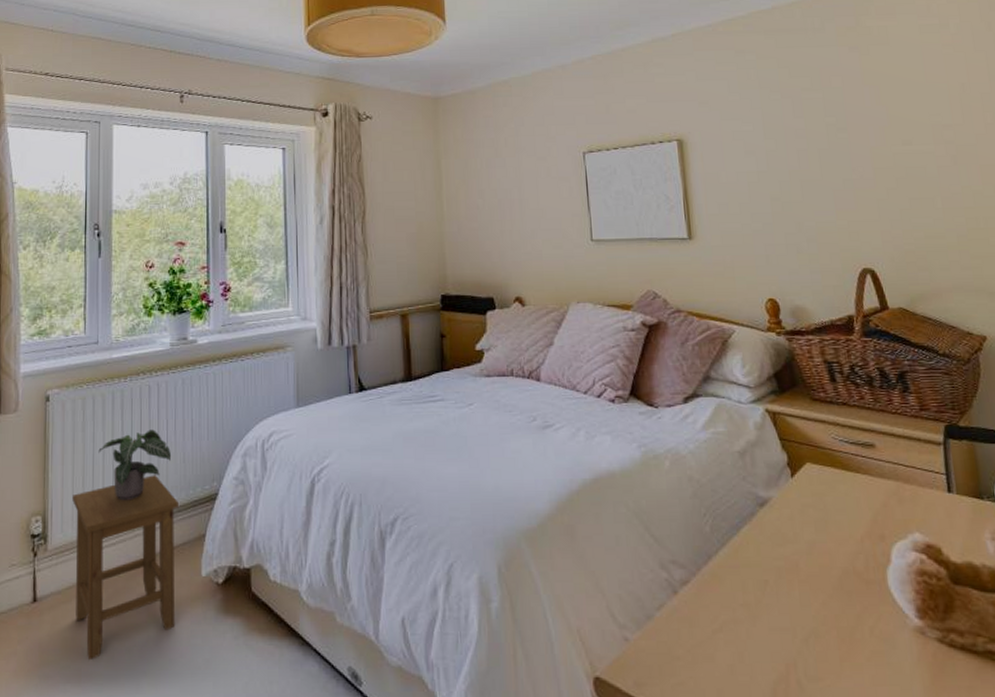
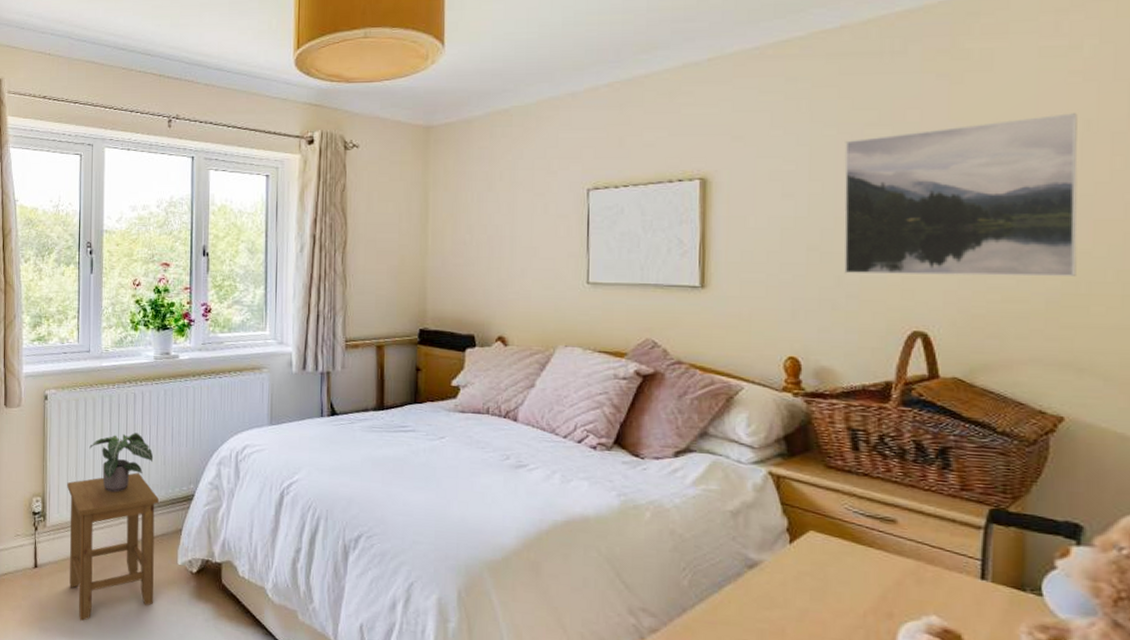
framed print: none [788,78,975,220] -> present [843,113,1078,277]

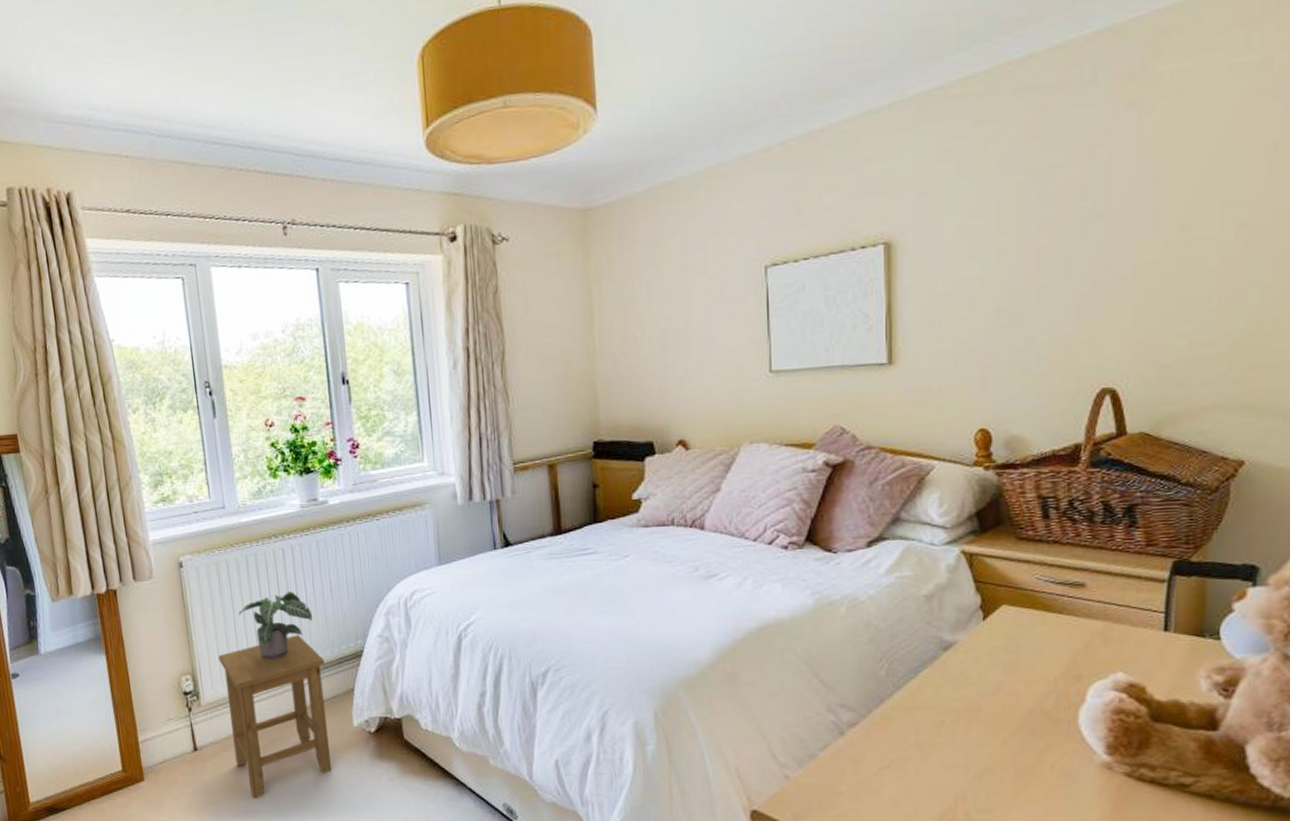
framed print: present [843,113,1078,277] -> none [1033,136,1266,334]

